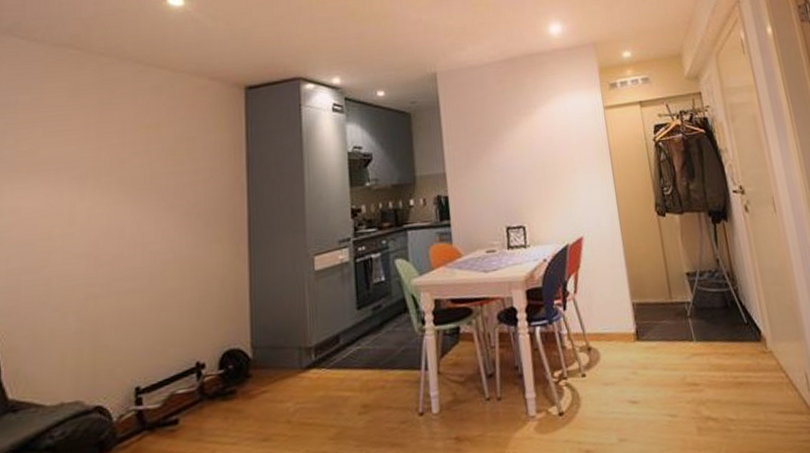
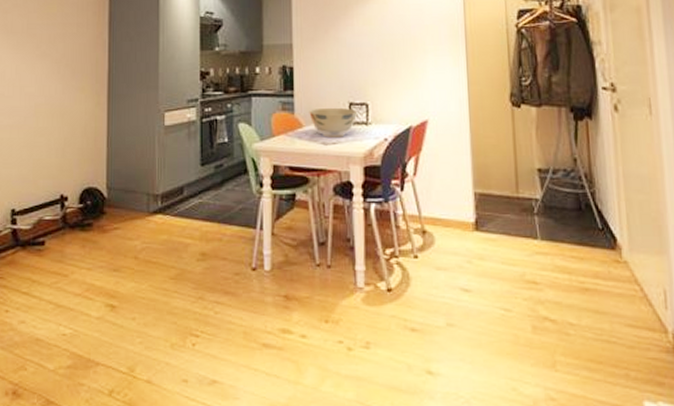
bowl: none [467,232,516,265] -> present [309,107,358,139]

